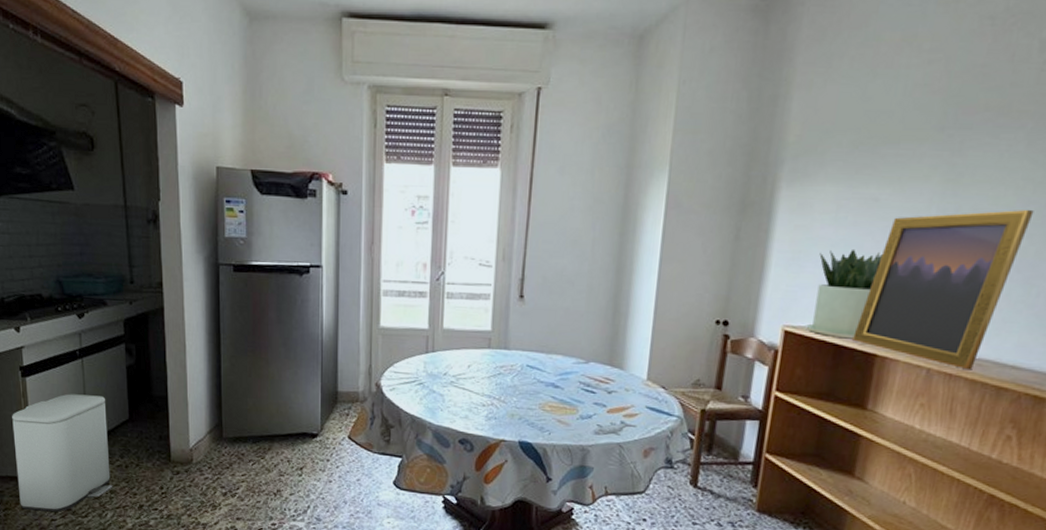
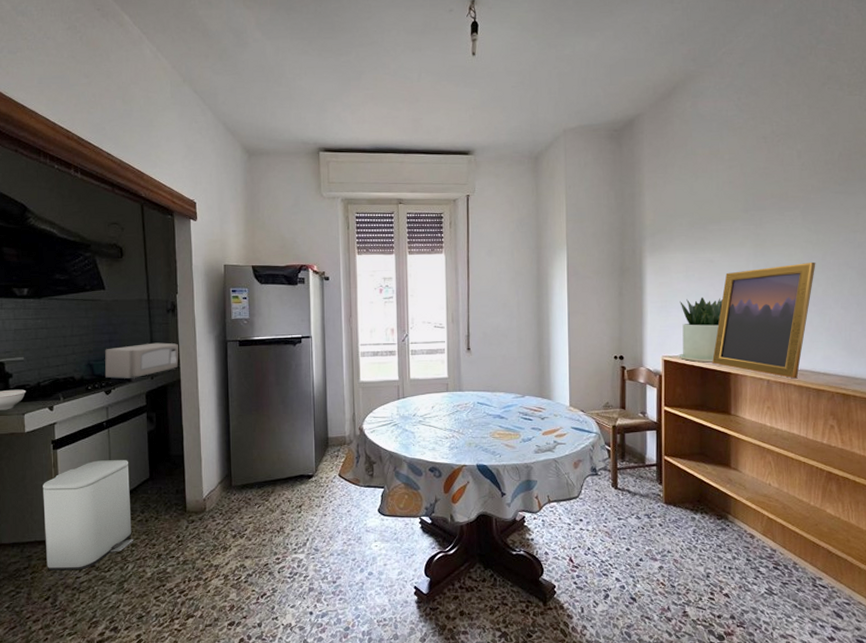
microwave: none [76,260,161,303] -> present [105,342,179,379]

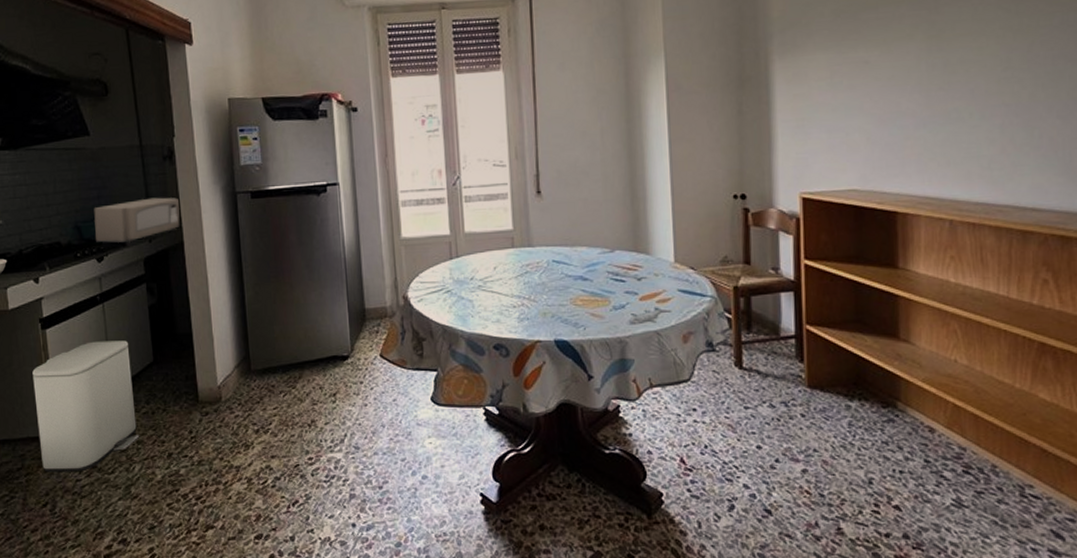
planter: present [678,297,723,363] -> none [822,111,884,200]
picture frame: present [712,262,816,379] -> none [870,55,1019,218]

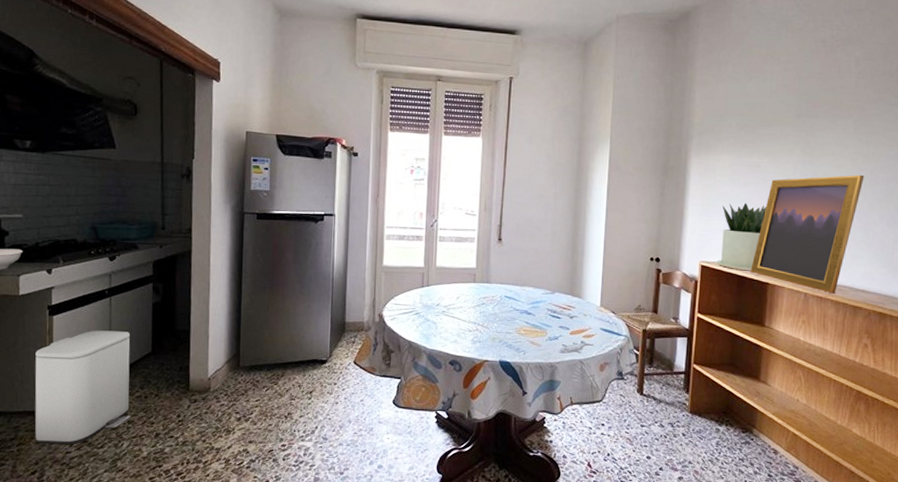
microwave: present [94,197,180,243] -> none [110,209,191,247]
planter: none [822,111,884,200] -> present [716,202,766,271]
picture frame: none [870,55,1019,218] -> present [750,174,864,294]

